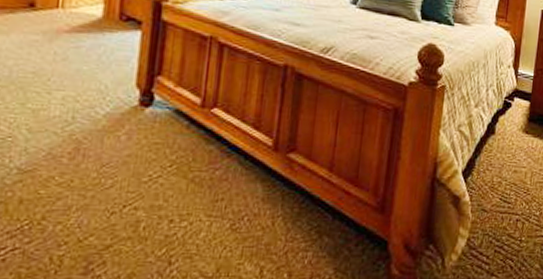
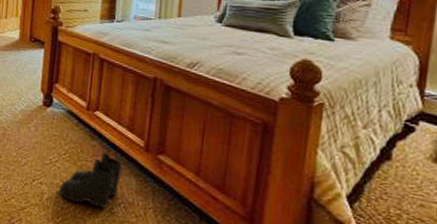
boots: none [161,158,248,227] -> present [58,152,124,208]

